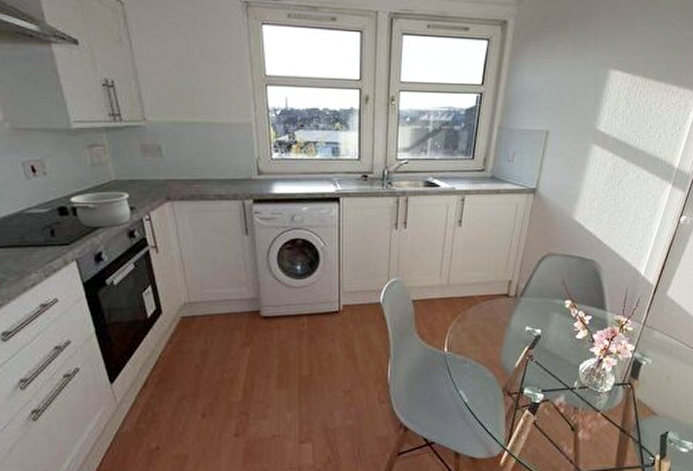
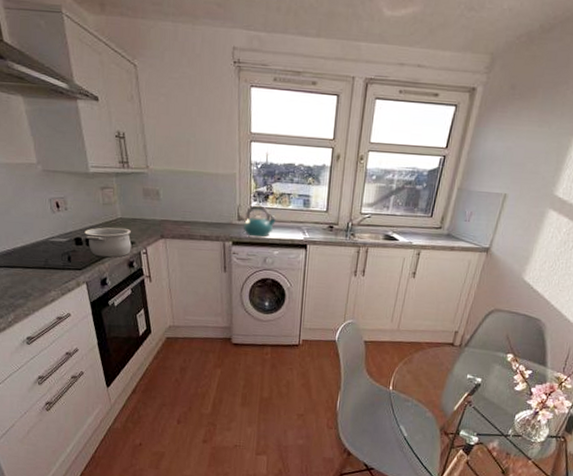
kettle: none [264,155,303,193] -> present [243,204,277,237]

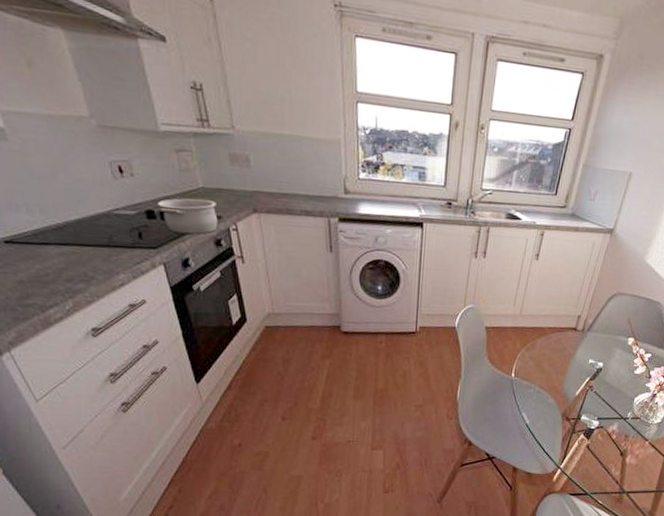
kettle: present [243,204,277,237] -> none [350,176,389,214]

